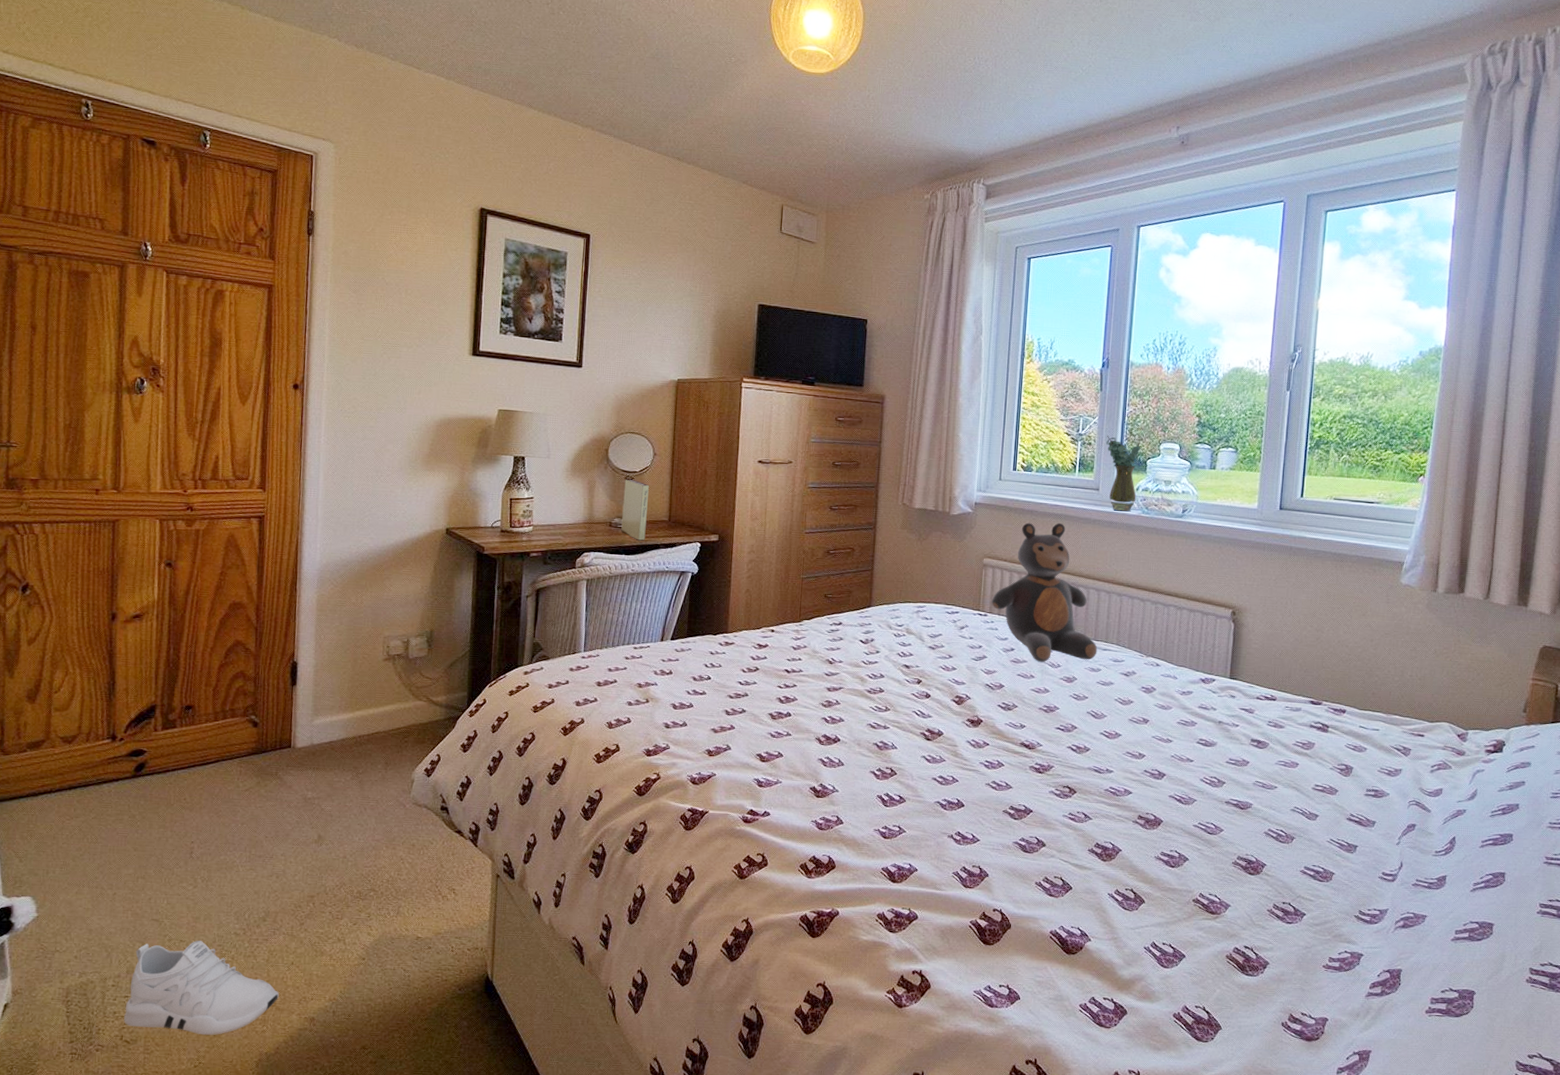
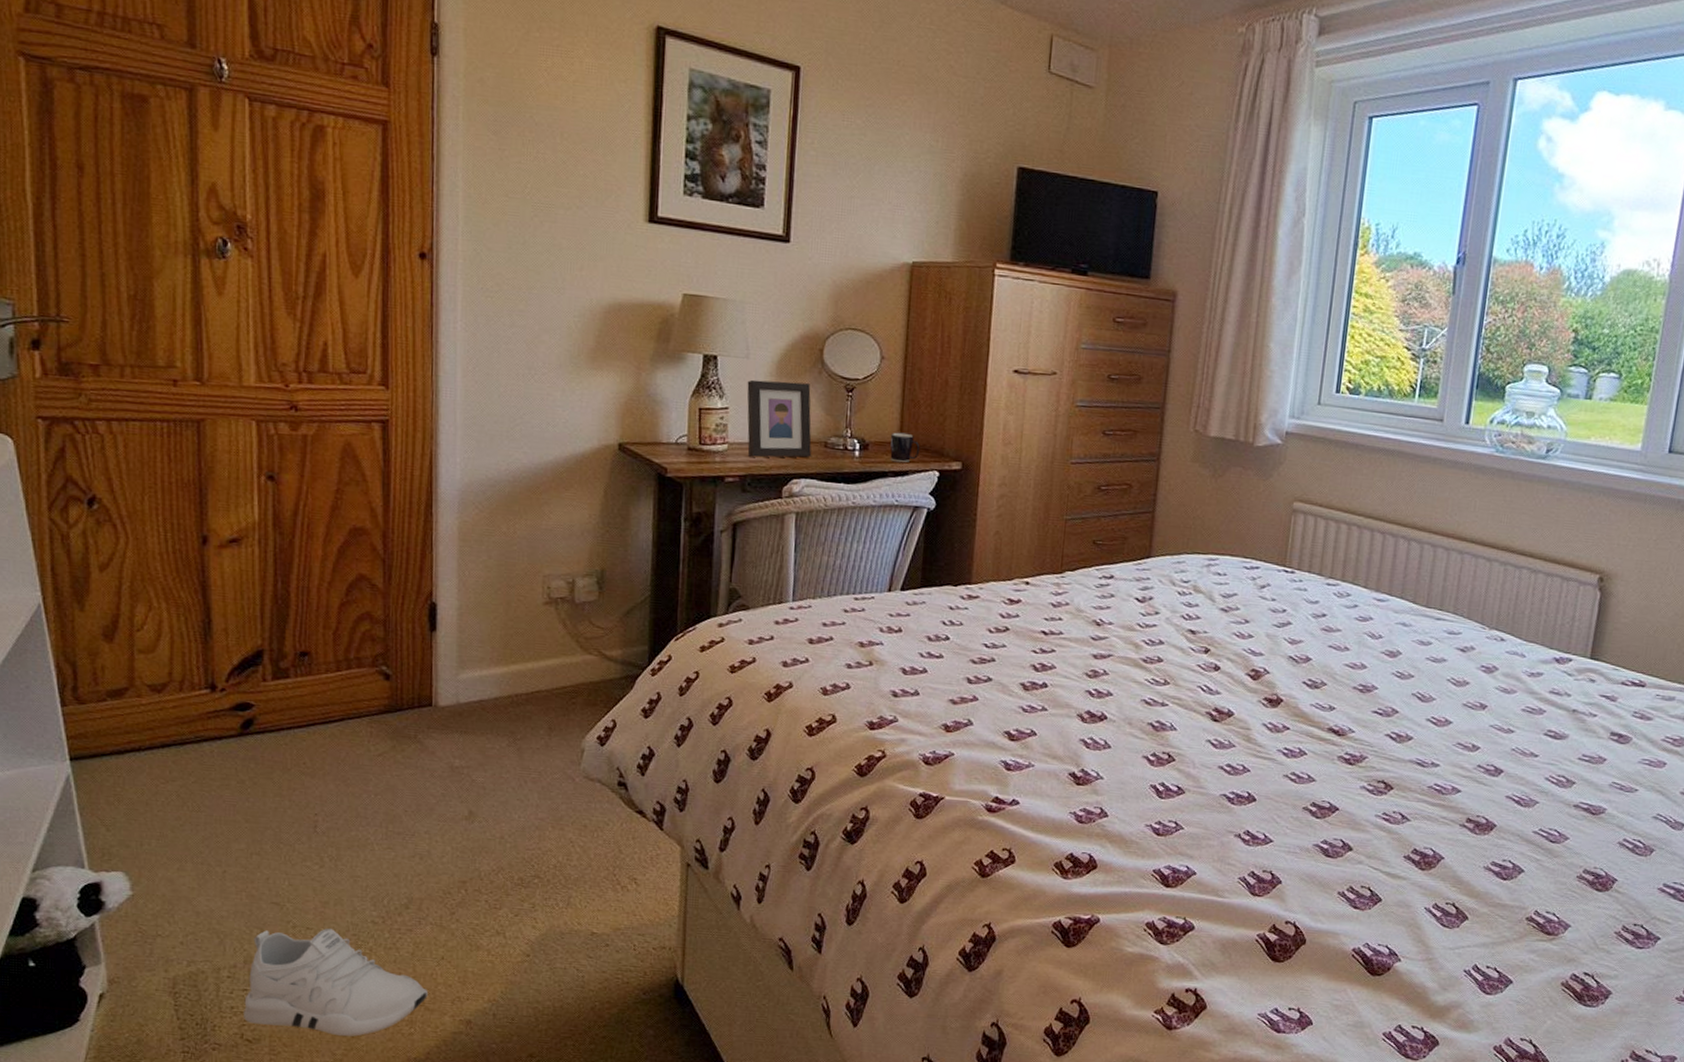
picture frame: none [548,474,599,536] -> present [747,379,812,458]
book: present [621,479,649,541] -> none [839,388,875,467]
mug: none [661,512,685,537] -> present [890,432,920,464]
teddy bear: present [992,522,1098,662] -> none [1301,459,1430,632]
vase: present [1106,435,1141,512] -> none [1455,351,1500,450]

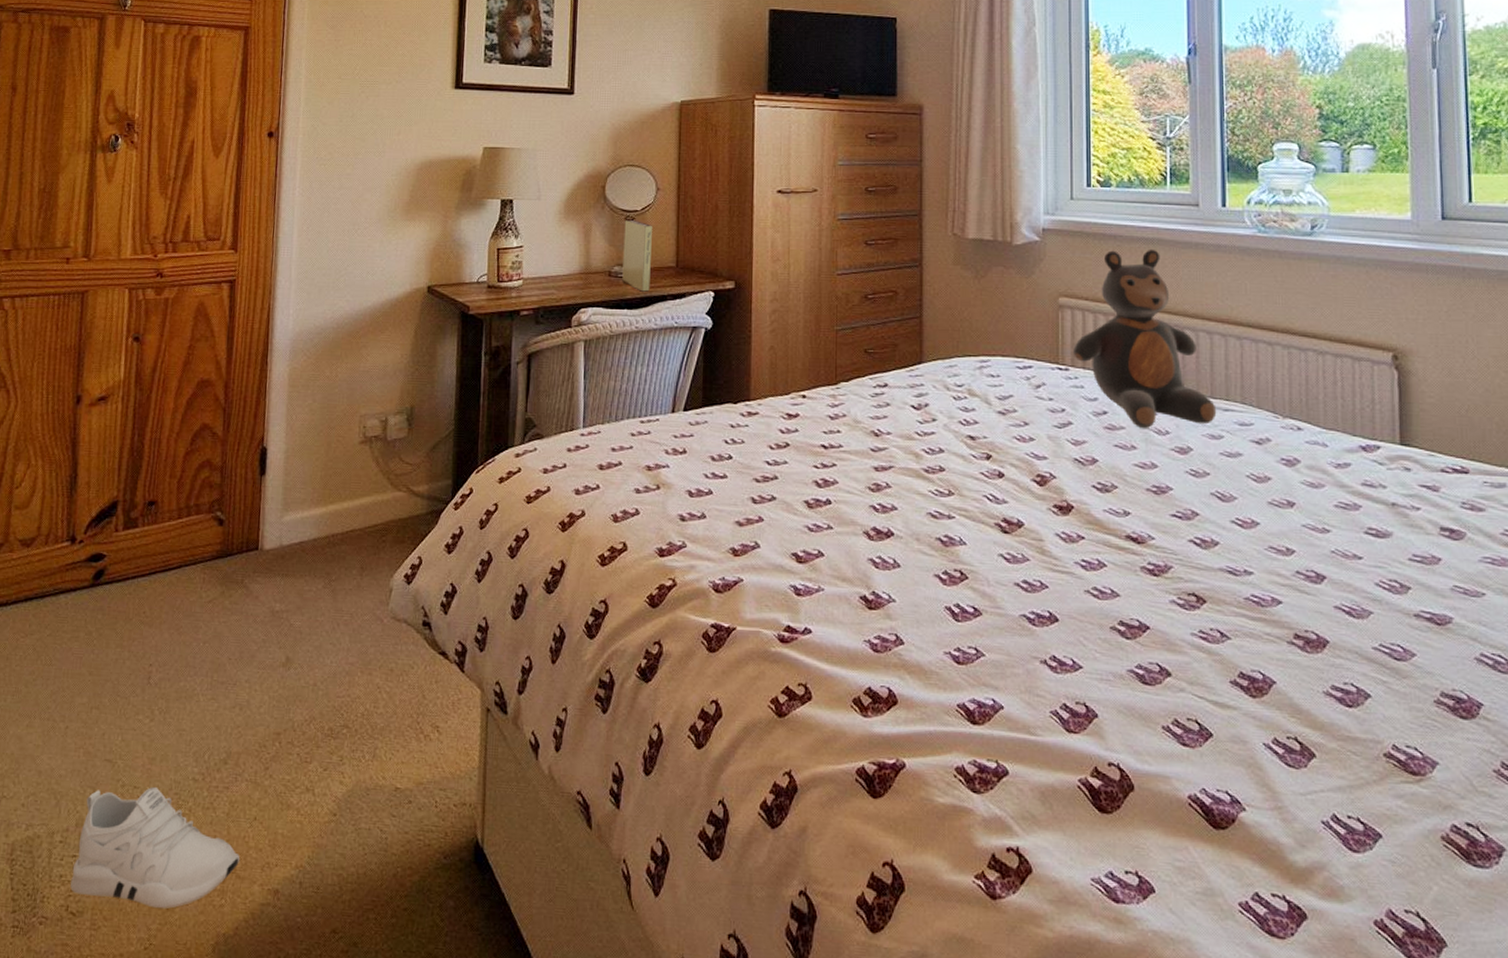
picture frame: present [747,379,812,458] -> none [539,218,597,290]
book: none [839,388,875,467] -> present [622,219,652,292]
mug: present [890,432,920,464] -> none [667,257,696,286]
teddy bear: none [1301,459,1430,632] -> present [1073,249,1217,428]

